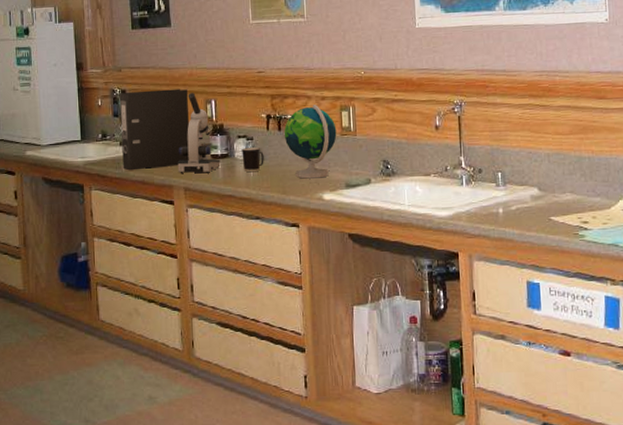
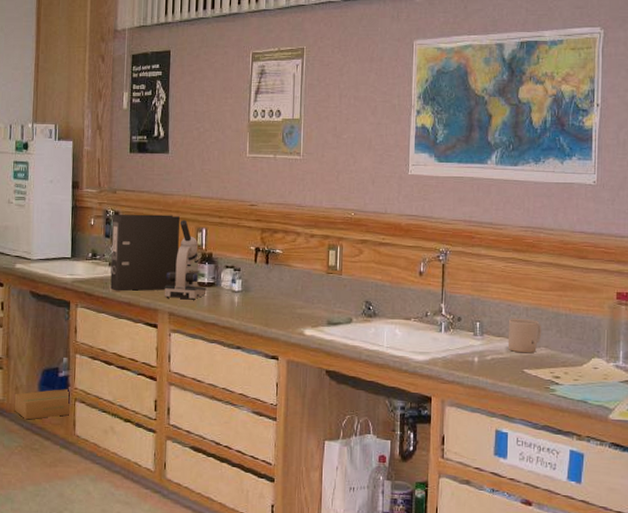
box: none [35,273,92,308] -> present [14,388,71,420]
mug: present [242,147,264,173] -> none [228,278,250,303]
globe: present [284,105,337,179] -> none [271,241,323,314]
mug: none [530,164,566,201] -> present [507,318,542,353]

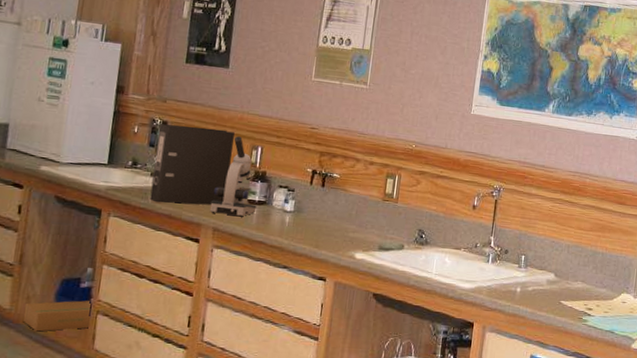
mug: present [507,318,542,353] -> none [548,253,581,287]

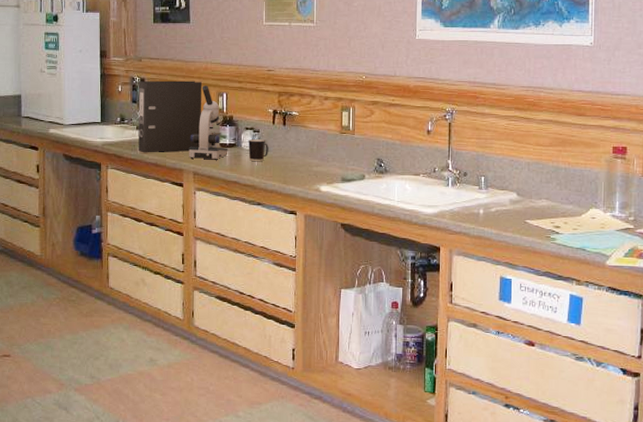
box: present [22,300,94,332] -> none [51,244,104,274]
mug: none [279,198,303,223] -> present [248,139,268,162]

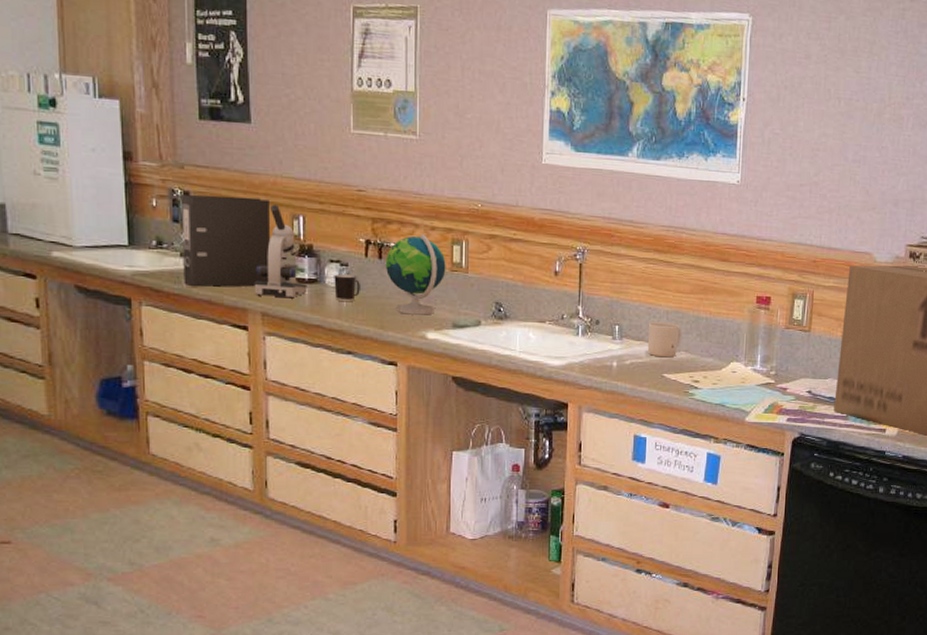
globe: none [288,104,337,171] -> present [385,234,446,315]
mug: none [511,172,543,205] -> present [647,321,683,358]

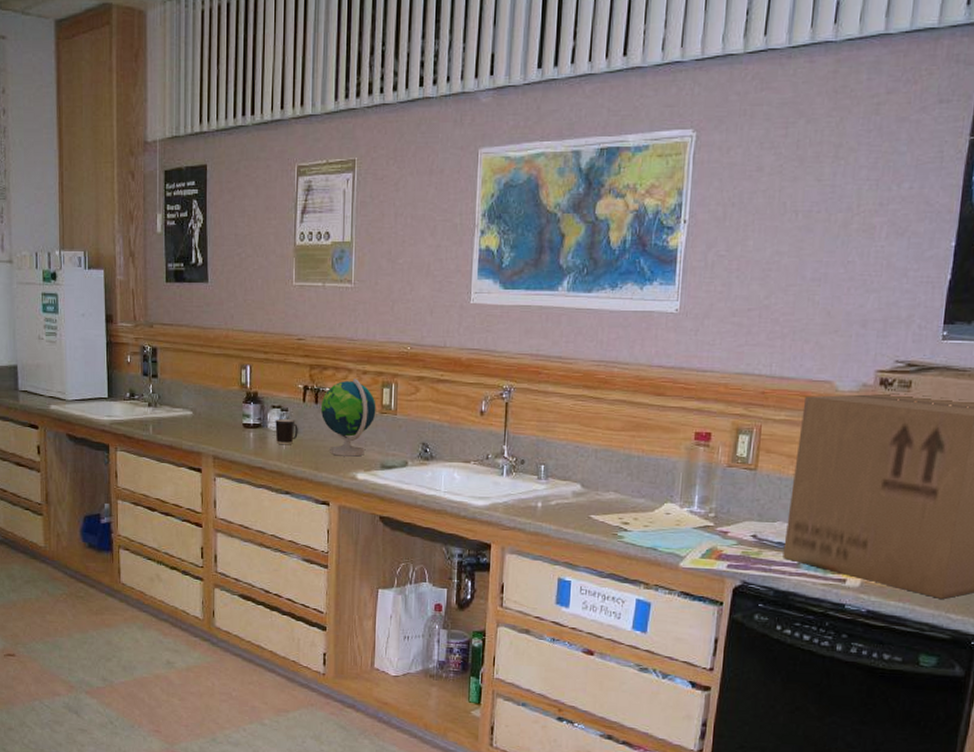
binder: present [182,195,270,288] -> none [150,350,222,434]
microscope: present [254,204,308,299] -> none [207,356,252,443]
mug: present [647,321,683,358] -> none [574,460,612,498]

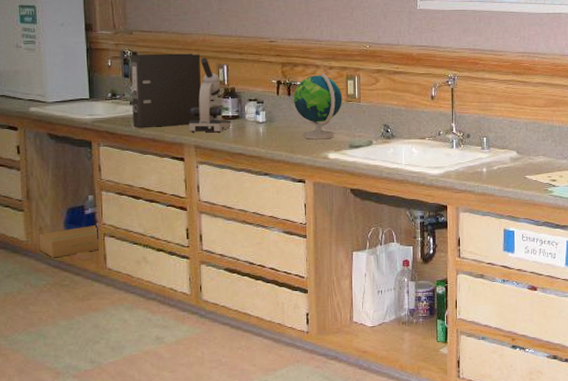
box: none [56,535,114,568] -> present [39,224,99,258]
binder: none [150,350,222,434] -> present [131,53,201,129]
microscope: none [207,356,252,443] -> present [188,58,231,133]
mug: present [275,419,298,445] -> none [252,110,274,133]

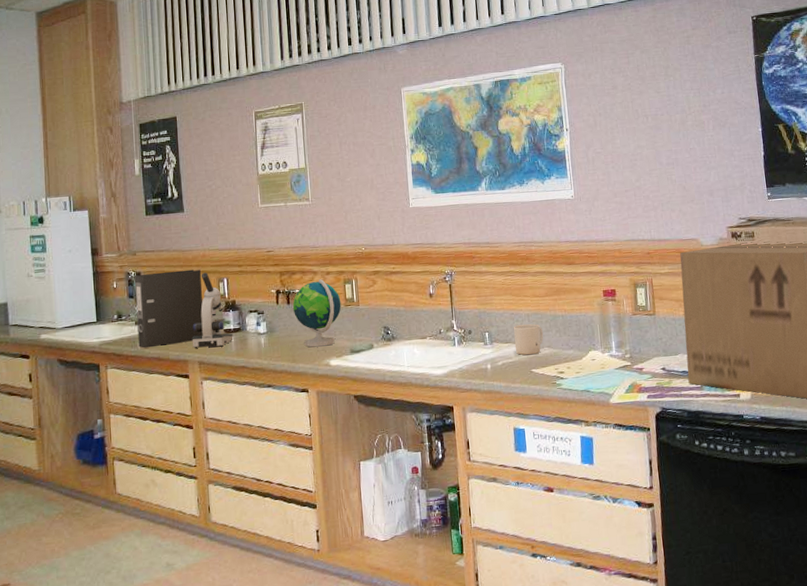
box: present [39,224,99,258] -> none [51,448,108,486]
mug: none [511,132,540,162] -> present [513,323,544,355]

